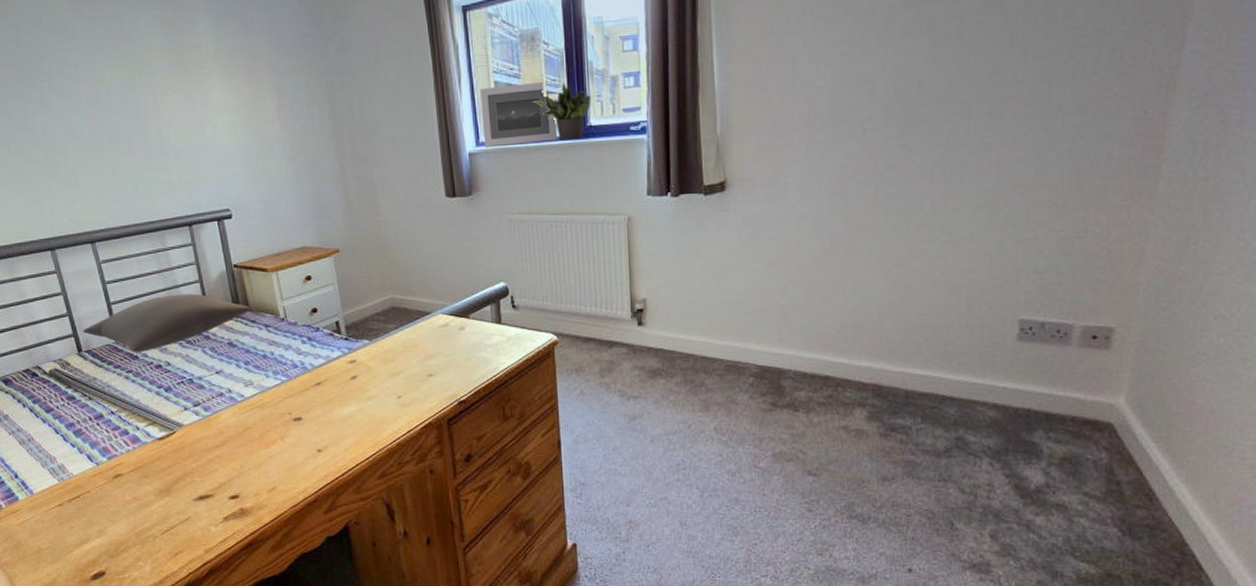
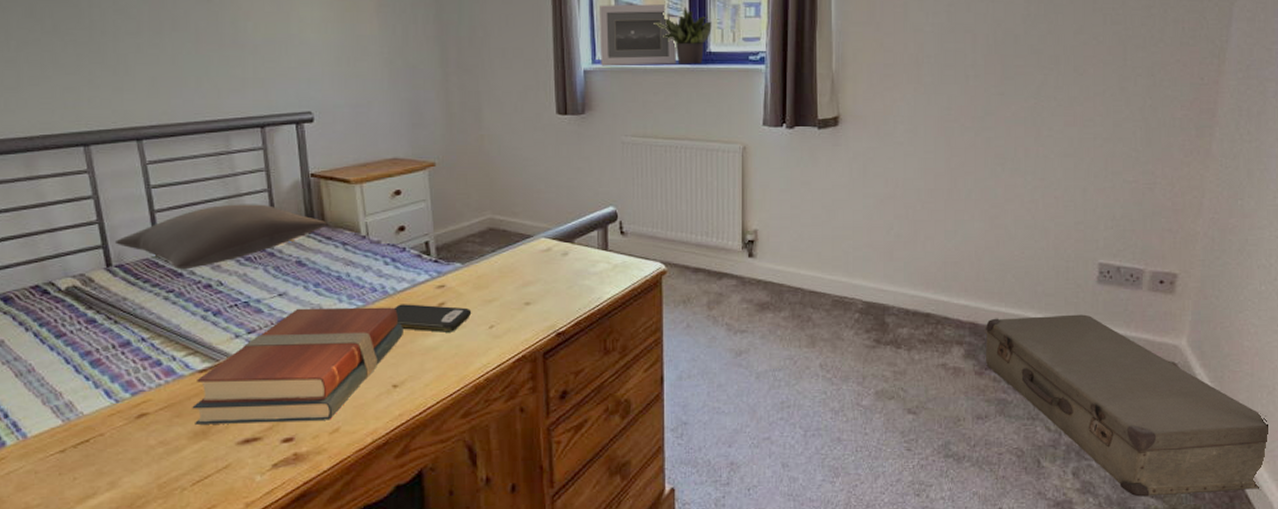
books: none [156,381,323,484] -> present [192,307,403,425]
phone: none [313,378,381,403] -> present [393,304,472,332]
suitcase: none [890,373,1226,561] -> present [985,314,1268,497]

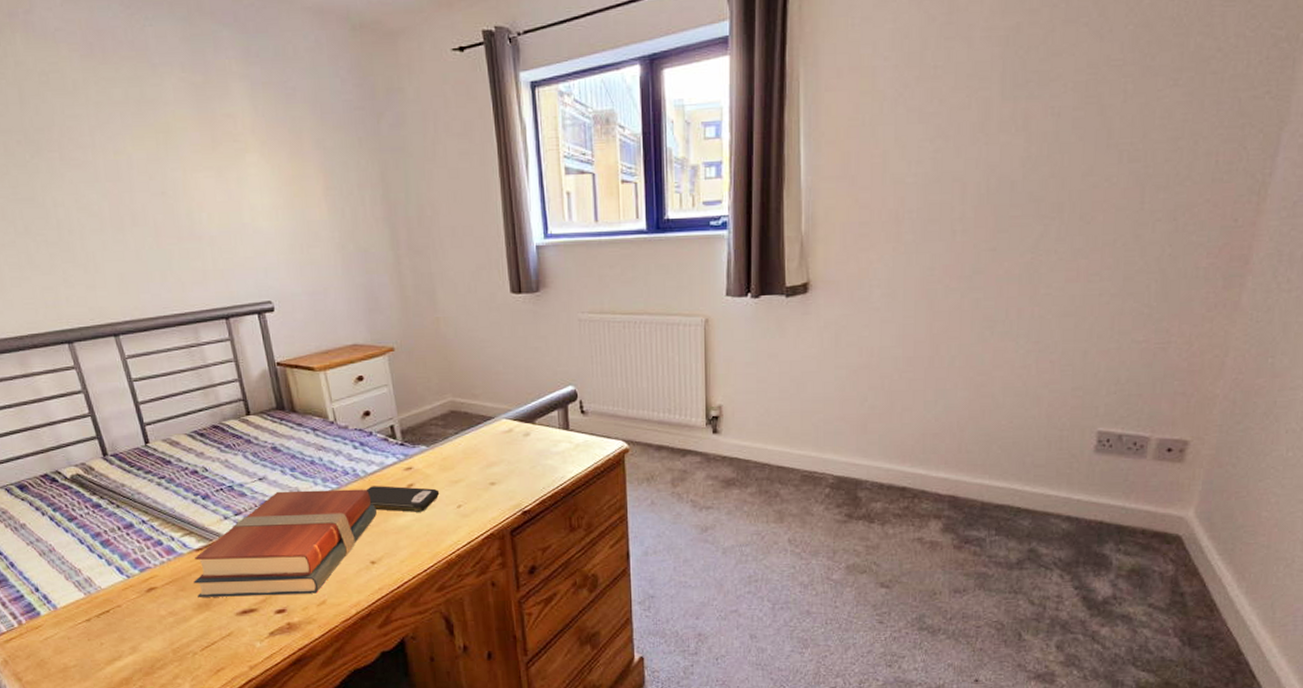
pillow: present [114,204,327,270] -> none [107,393,297,458]
picture frame: present [600,4,677,67] -> none [549,170,633,241]
potted plant: present [653,6,712,65] -> none [607,170,669,235]
suitcase: present [985,314,1268,497] -> none [965,485,1283,670]

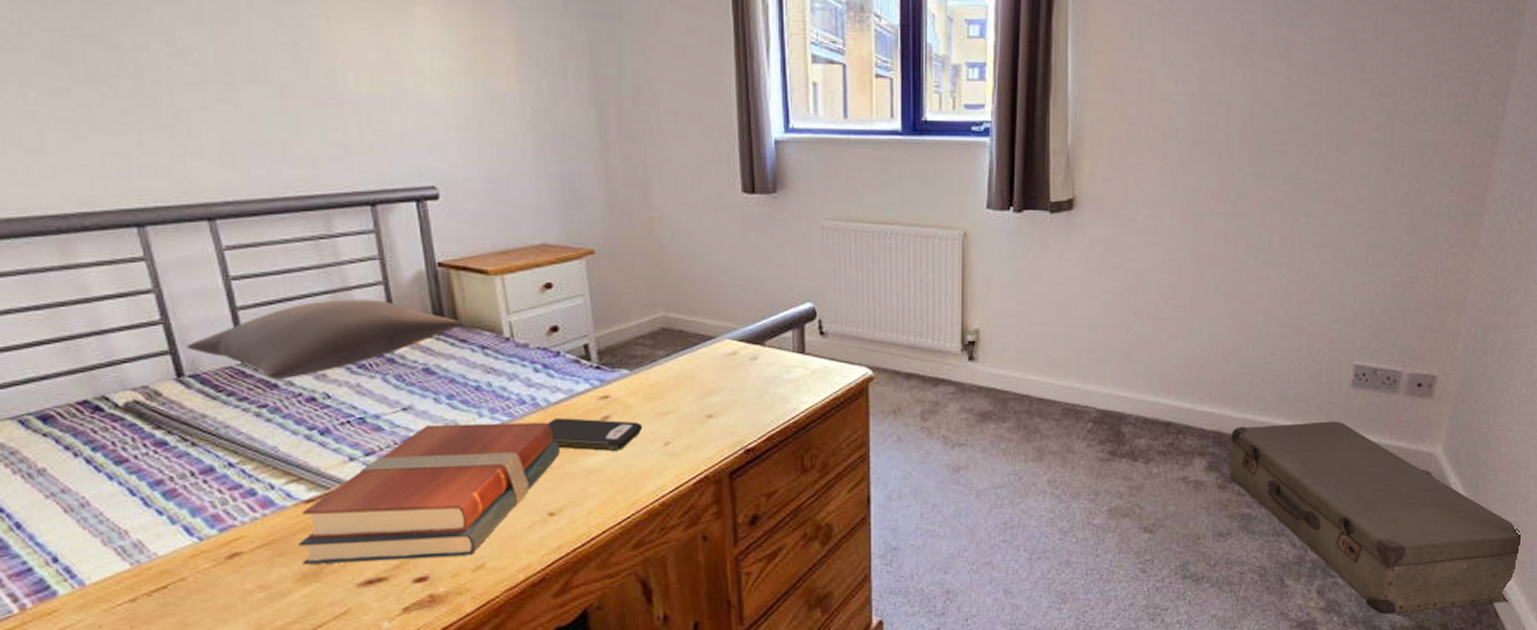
pillow: none [107,393,297,458] -> present [185,299,461,380]
suitcase: none [965,485,1283,670] -> present [1229,421,1521,615]

